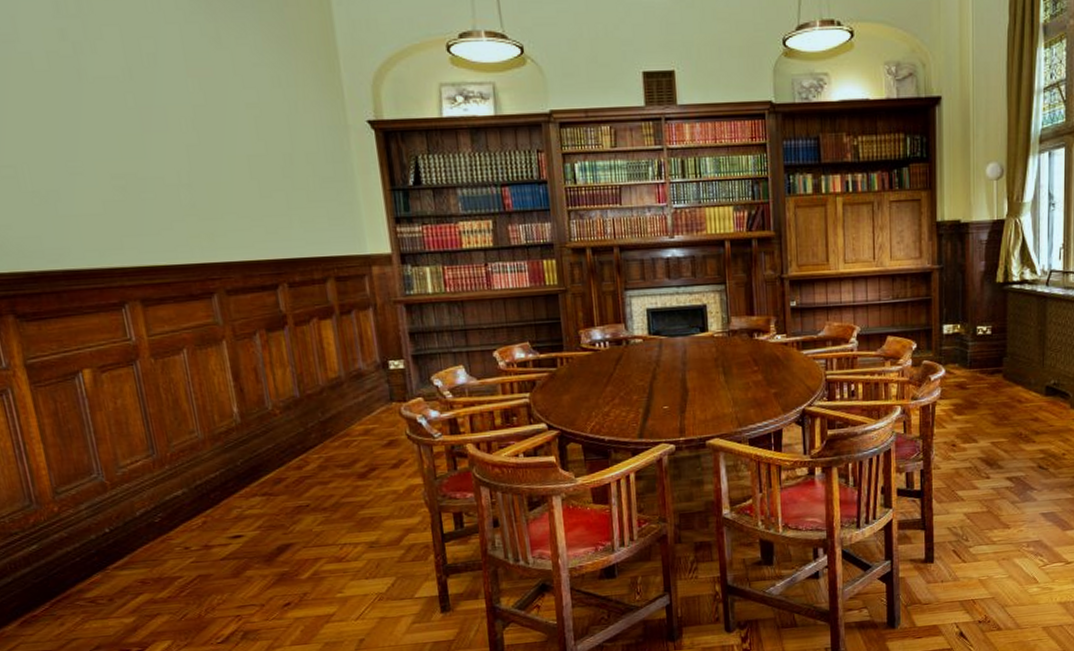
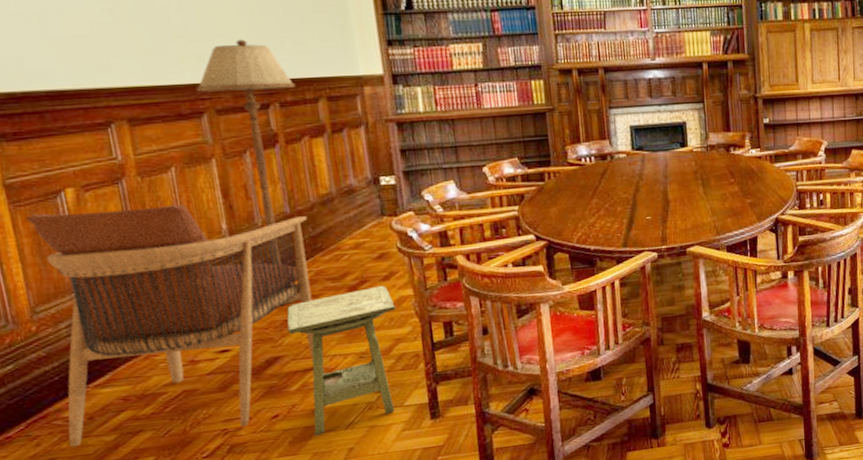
armchair: none [45,387,325,628] -> present [25,204,314,448]
floor lamp: none [206,217,312,491] -> present [196,39,301,305]
side table: none [297,473,405,626] -> present [287,285,396,436]

